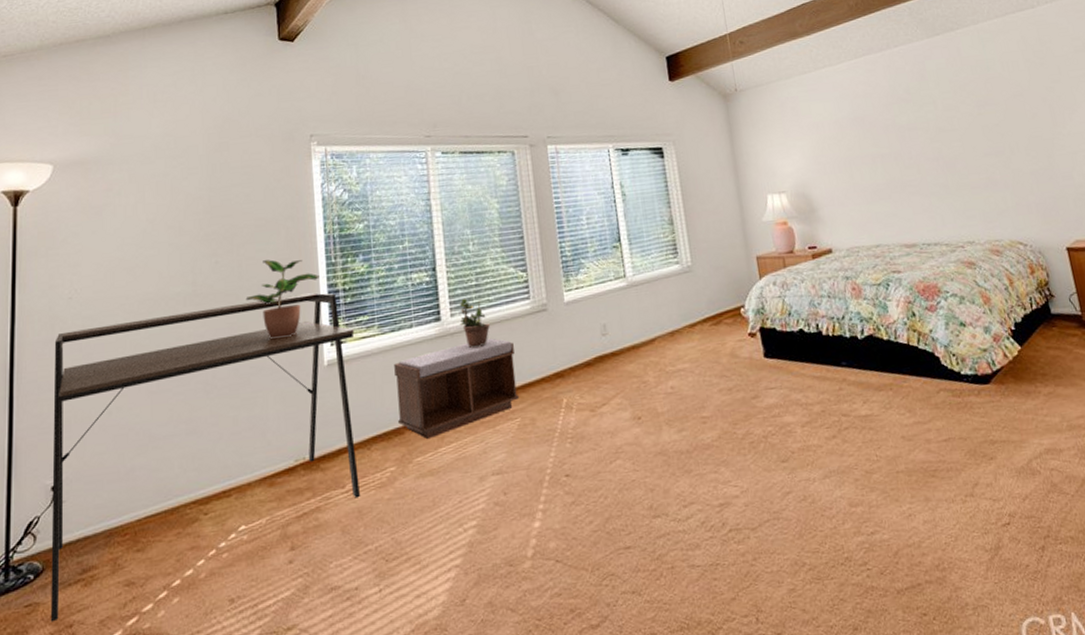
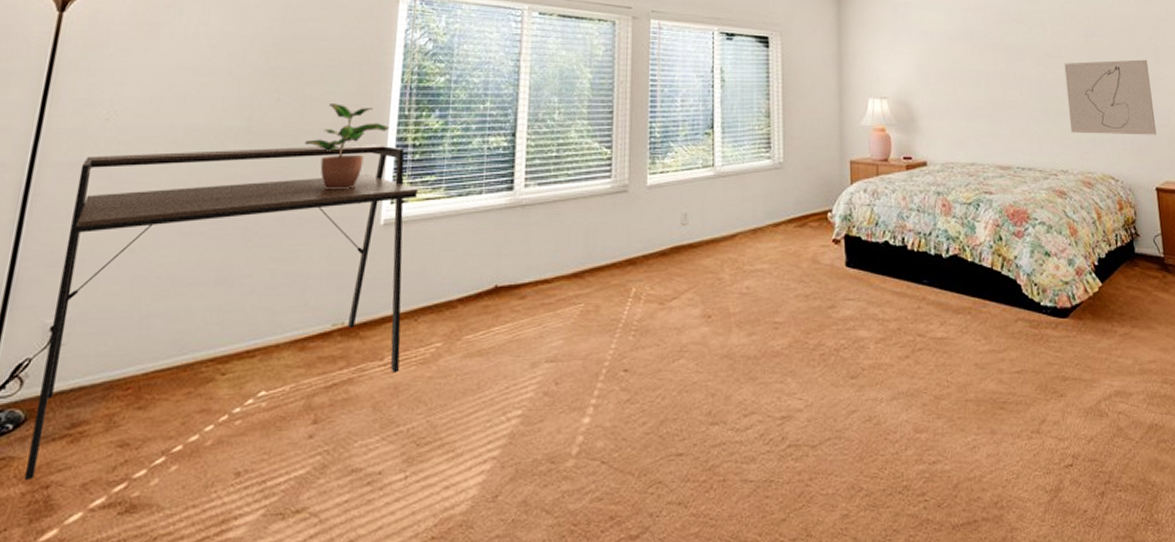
bench: present [394,338,519,440] -> none [452,215,587,317]
potted plant: present [459,298,490,348] -> none [533,169,565,222]
wall art: none [959,122,1062,204] -> present [1064,59,1157,135]

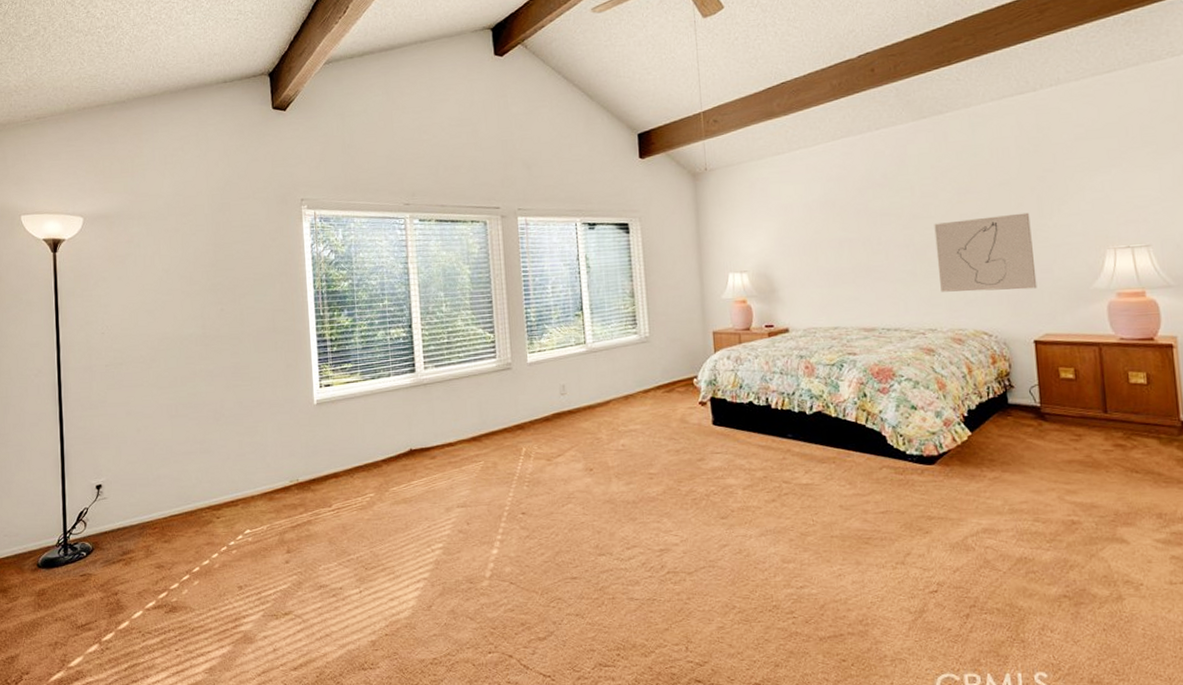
desk: present [23,143,419,481] -> none [92,340,344,590]
potted plant: present [304,104,389,190] -> none [247,310,310,379]

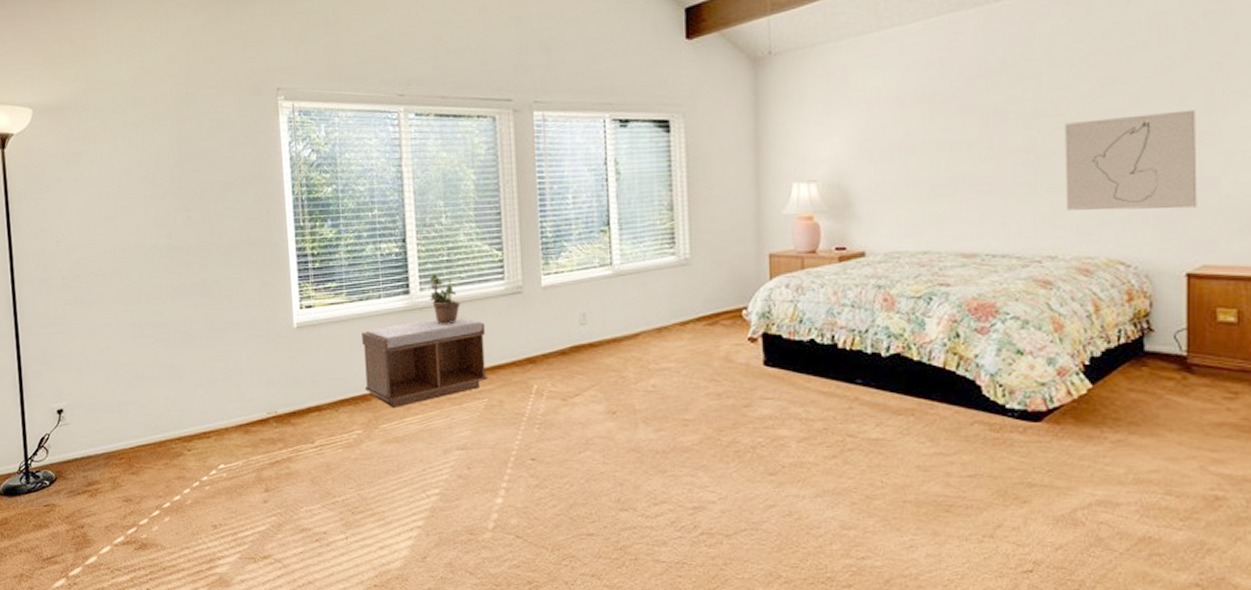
bench: none [374,390,483,473] -> present [362,316,487,409]
potted plant: none [432,353,459,398] -> present [429,273,460,324]

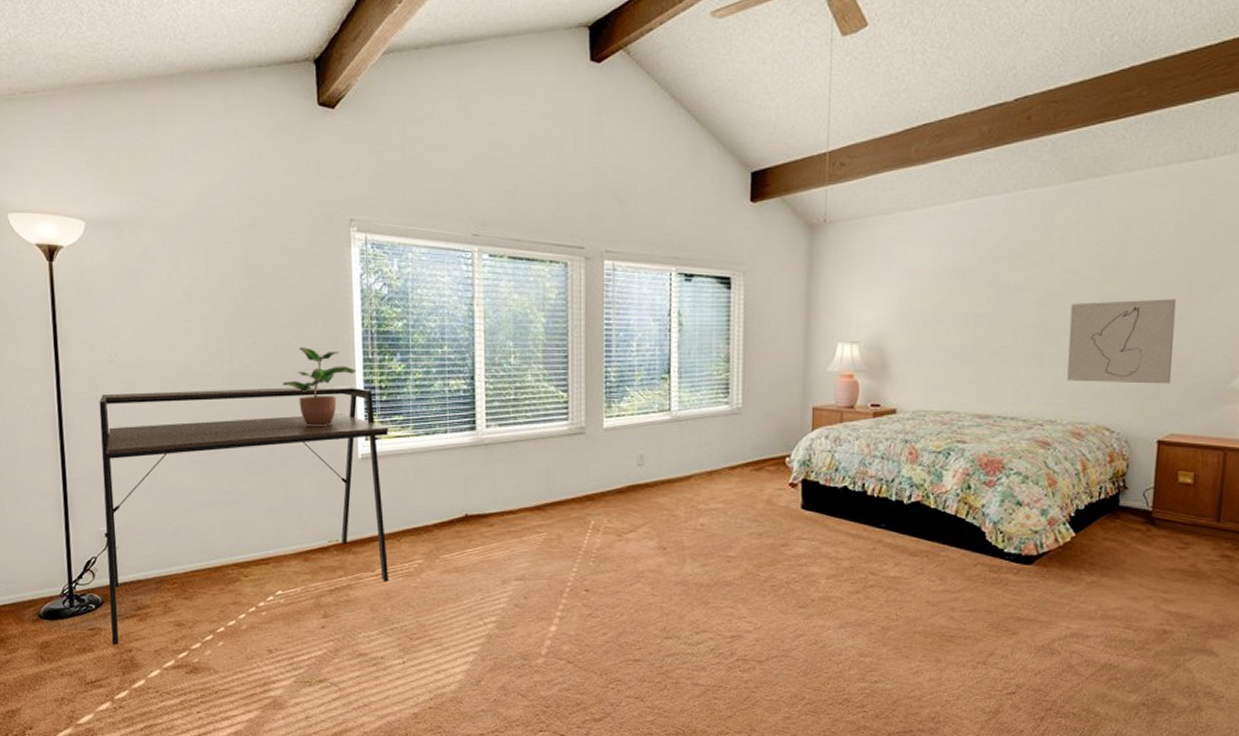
desk: none [48,254,328,522] -> present [99,385,389,646]
potted plant: none [217,218,288,298] -> present [282,347,356,427]
bench: present [362,316,487,409] -> none [427,453,547,540]
potted plant: present [429,273,460,324] -> none [494,411,525,460]

